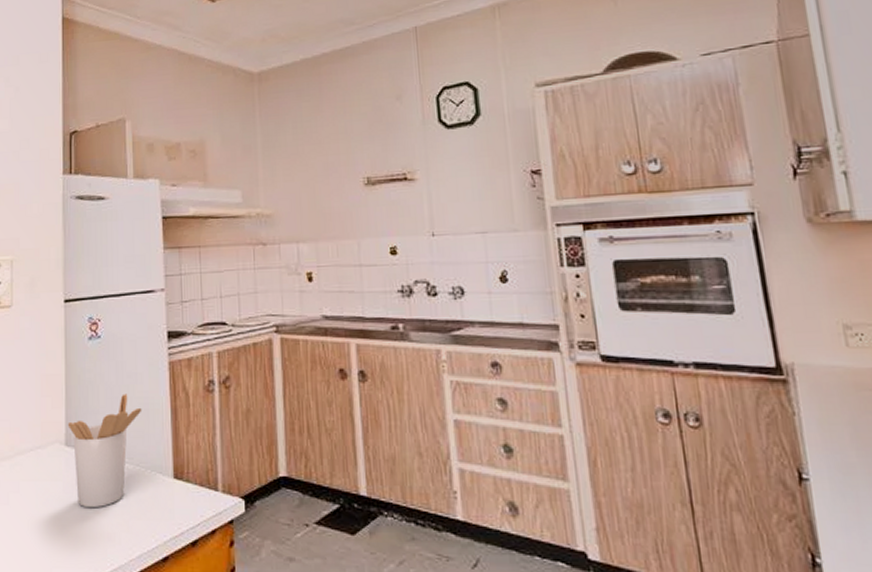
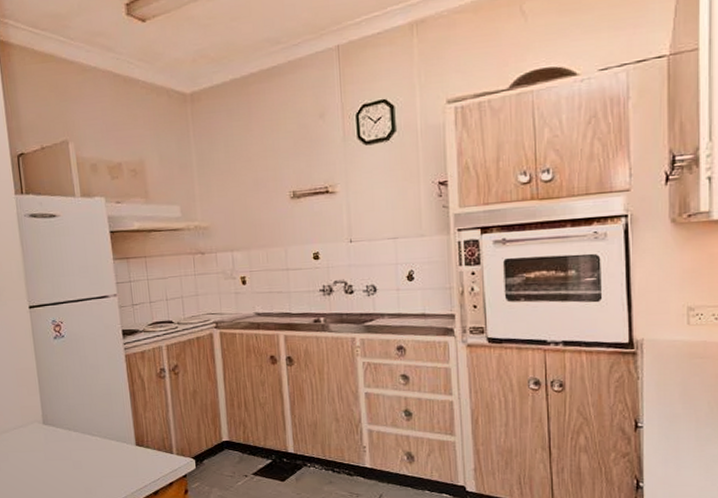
utensil holder: present [67,394,142,508] -> none [43,382,106,471]

